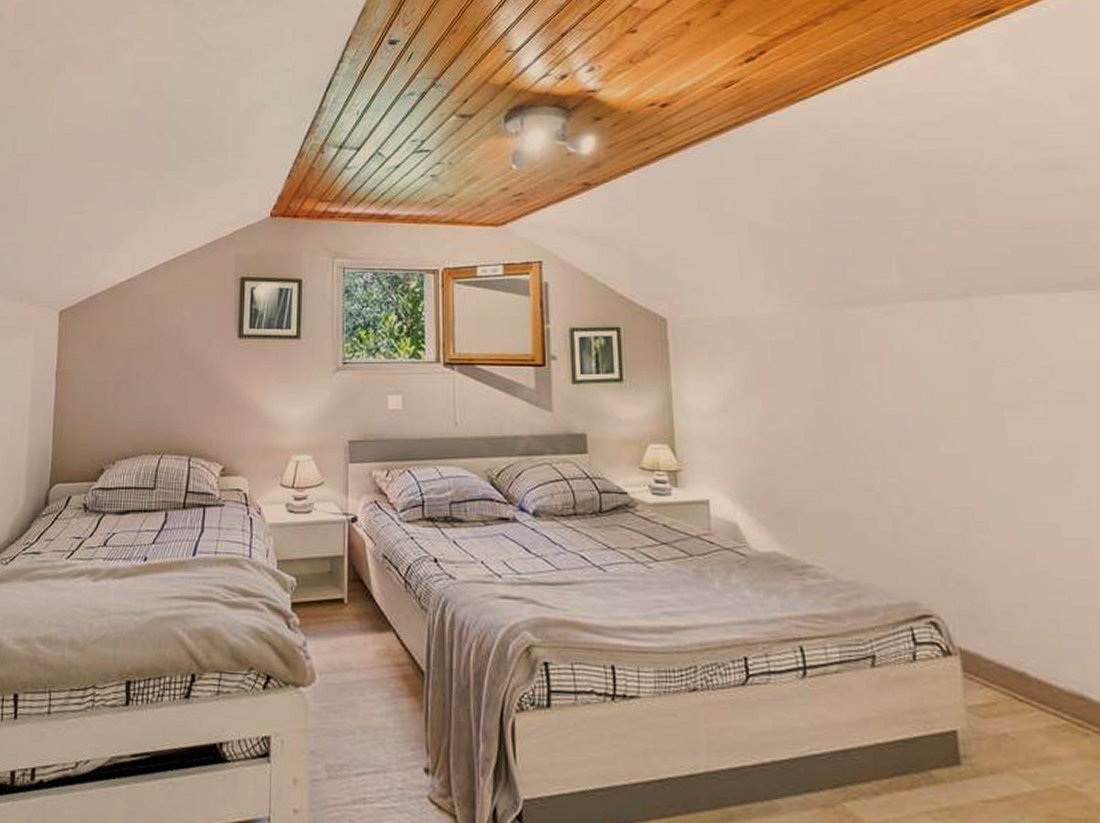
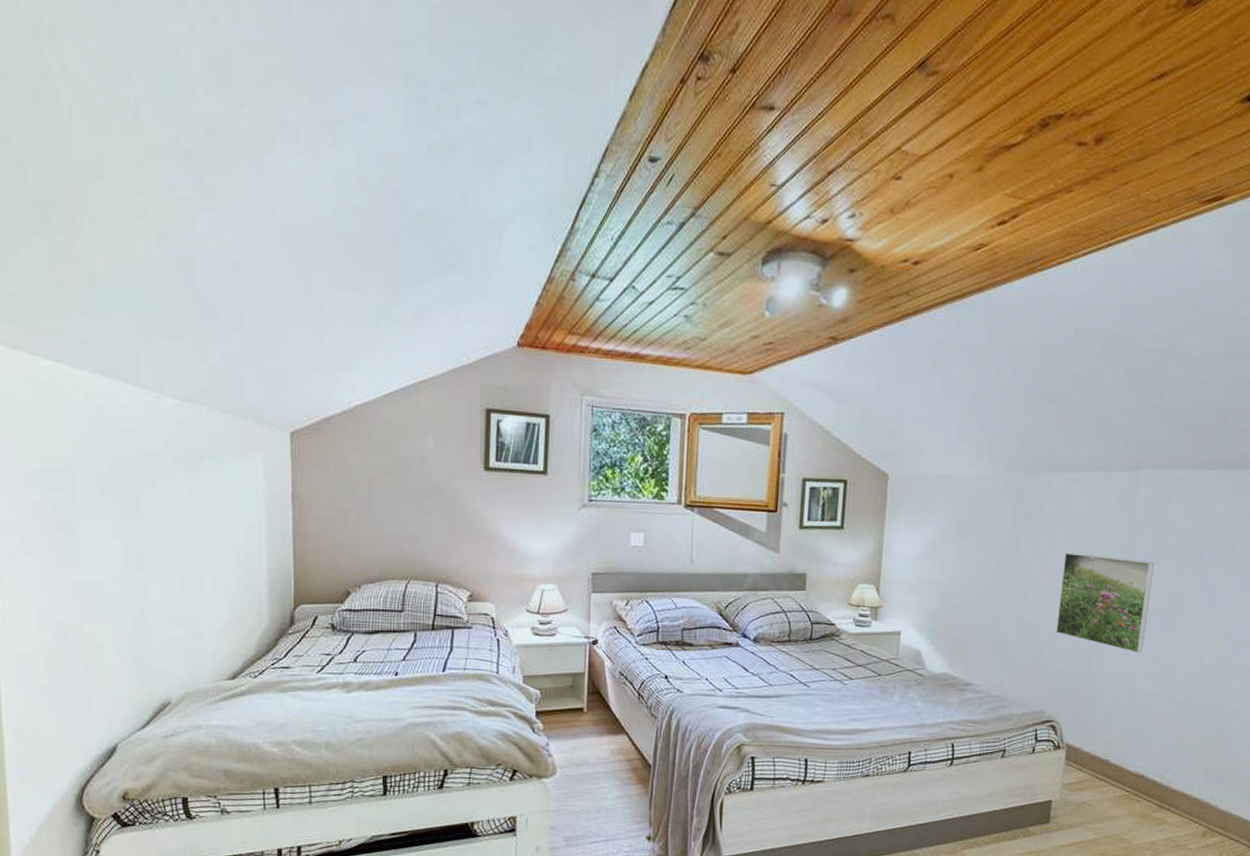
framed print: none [898,397,1035,522] -> present [1056,552,1154,653]

